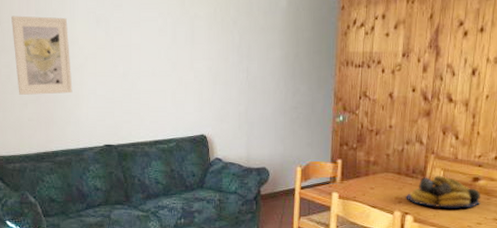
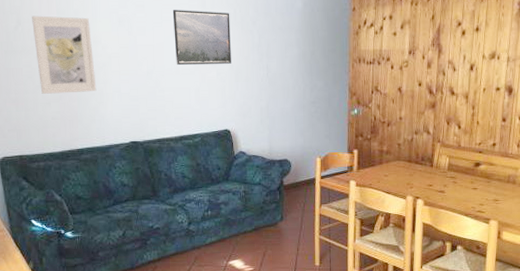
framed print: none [150,9,210,67] -> present [172,10,231,66]
fruit bowl: present [406,175,481,208] -> none [416,161,482,192]

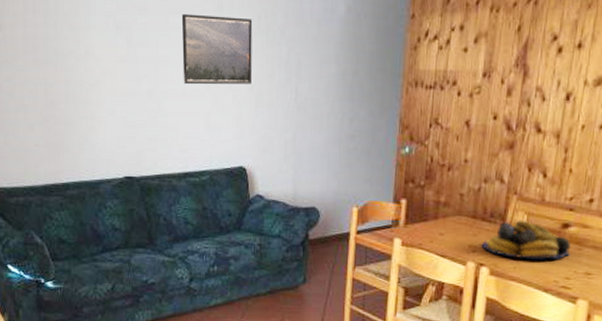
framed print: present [32,15,97,94] -> none [15,19,87,115]
fruit bowl: none [416,161,482,192] -> present [481,220,571,260]

